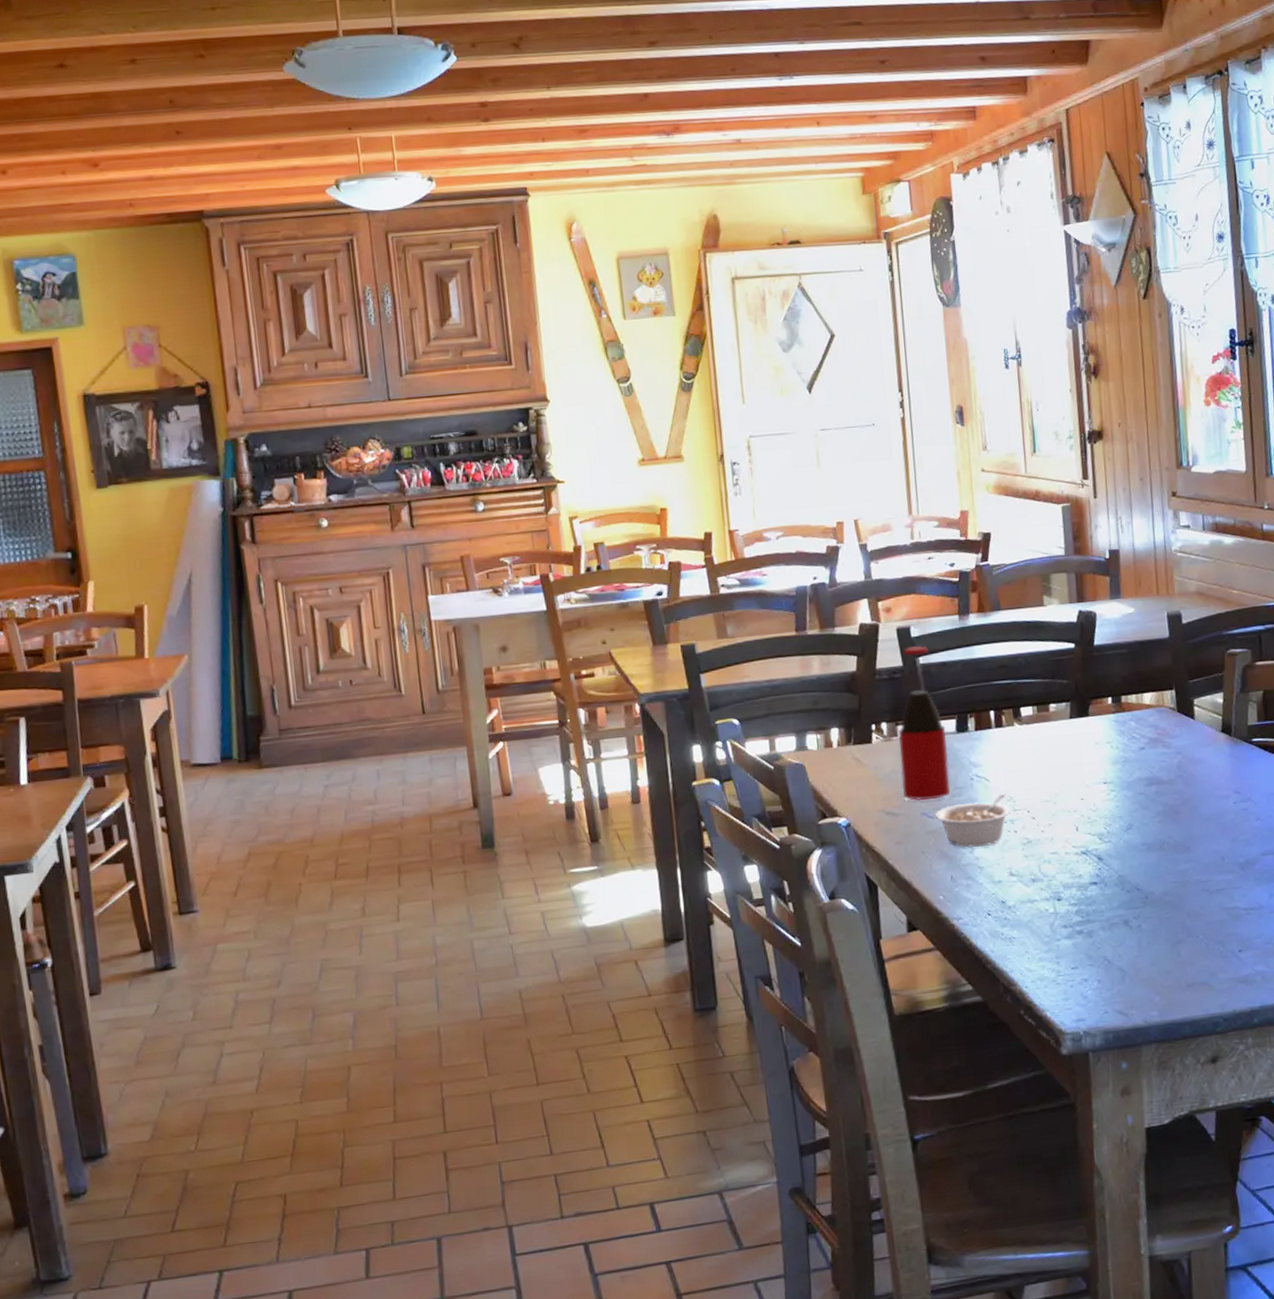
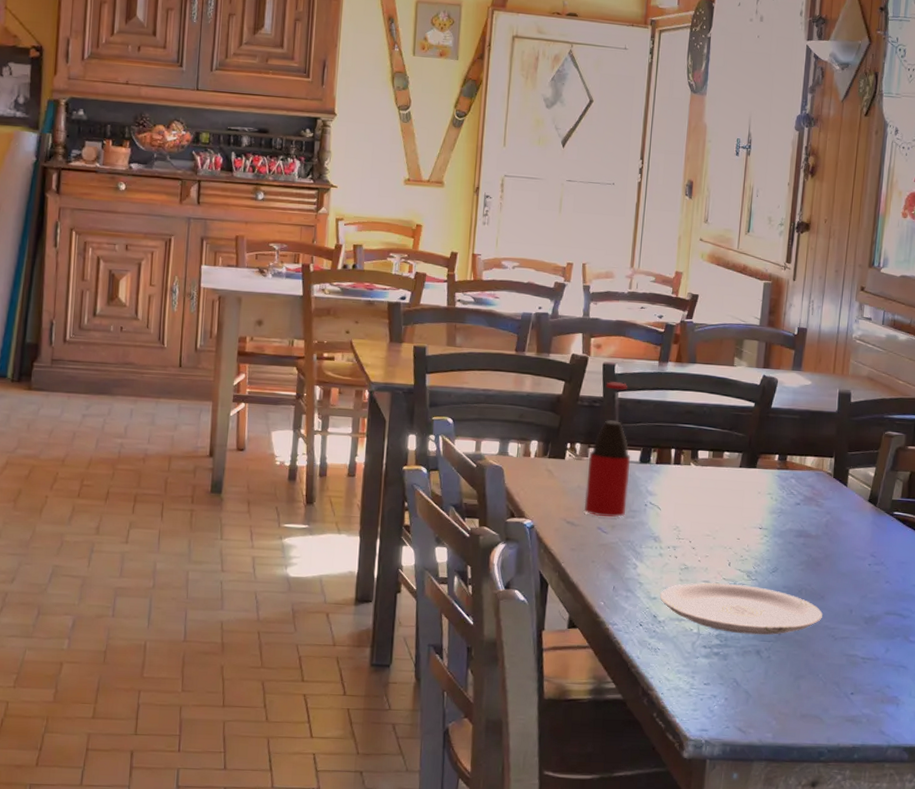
legume: present [936,793,1011,848] -> none [609,522,675,565]
plate: none [1004,849,1192,906] -> present [659,582,823,635]

